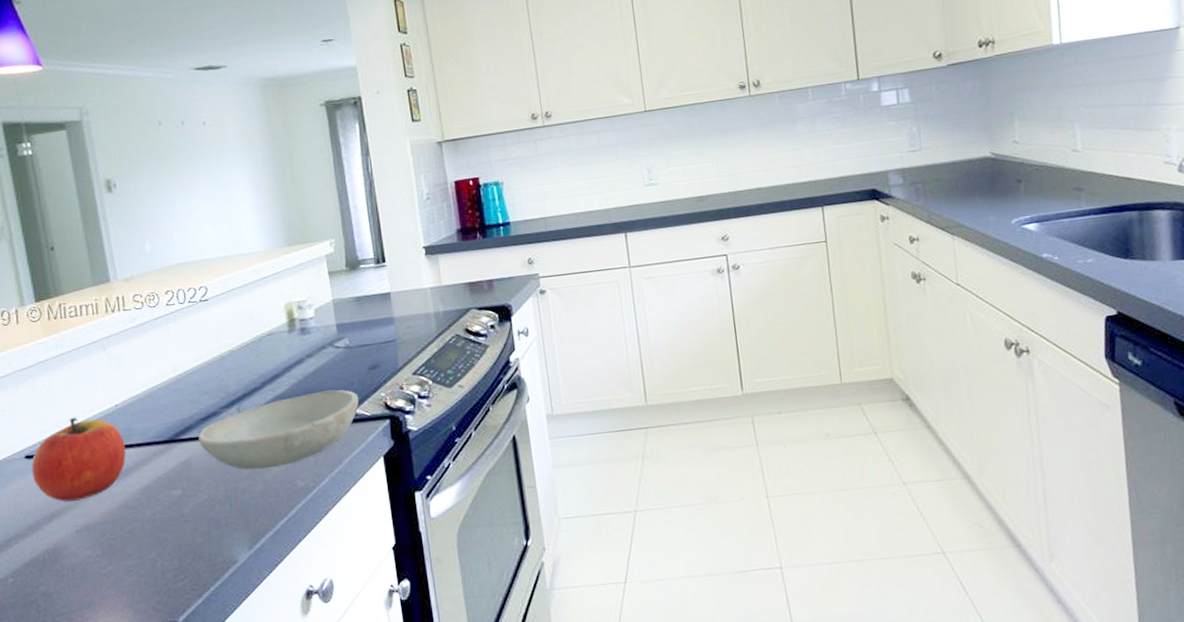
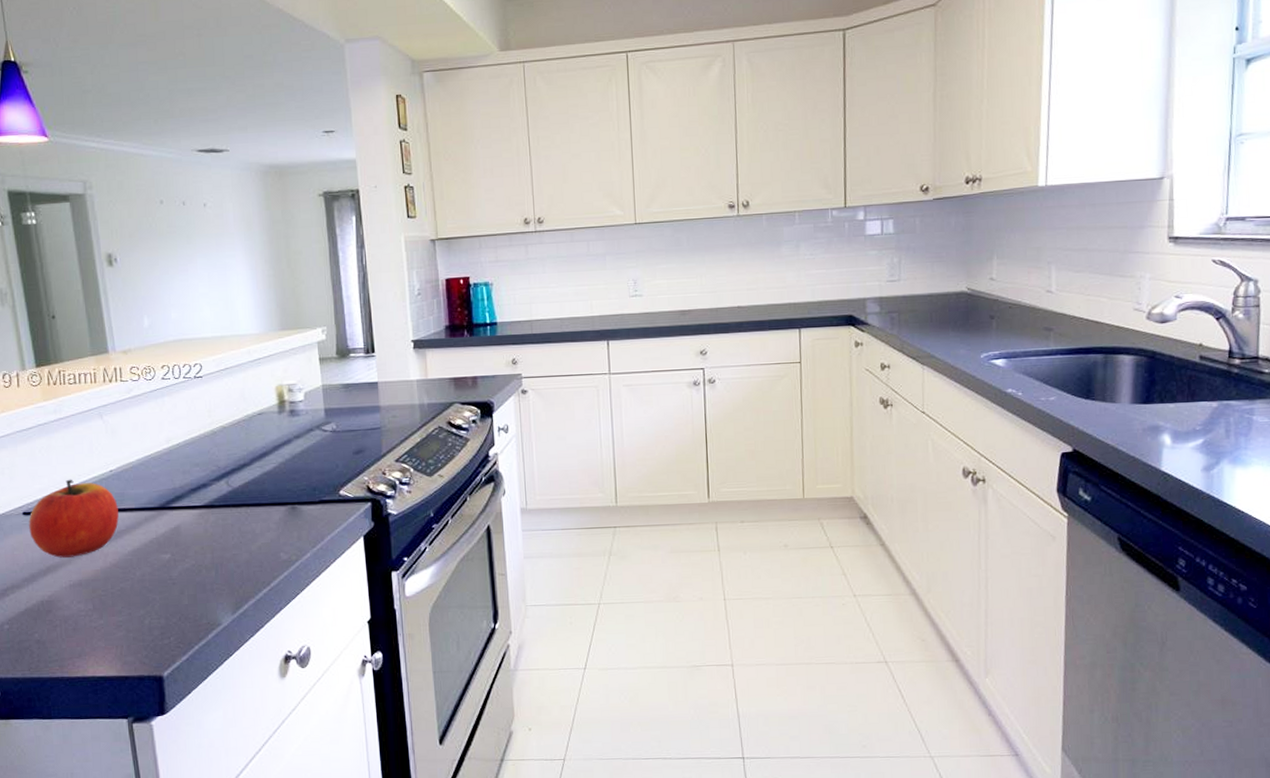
bowl: present [198,389,359,470] -> none [188,470,343,541]

